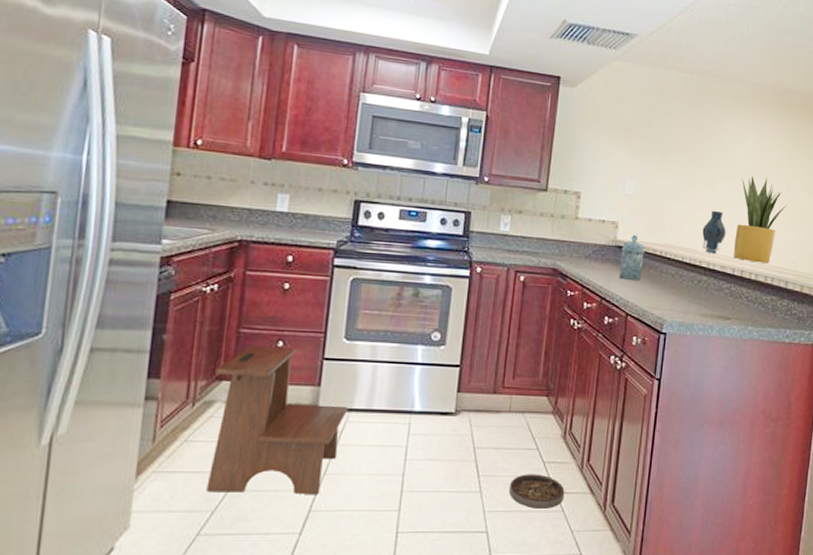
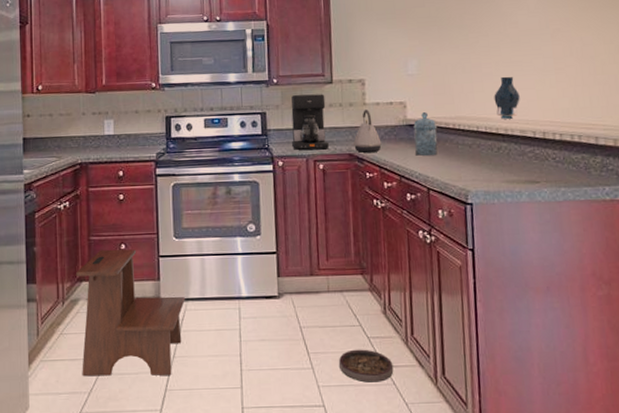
coffee maker: none [493,198,537,261] -> present [291,94,329,150]
kettle: none [559,224,588,271] -> present [353,109,382,153]
planter: present [733,175,787,264] -> none [528,34,583,122]

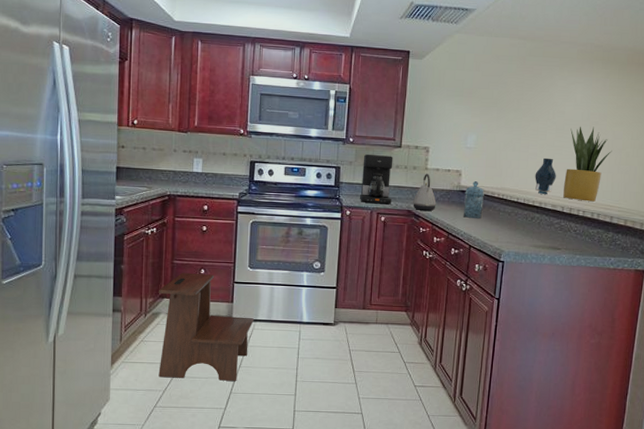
pet bowl: present [339,349,394,383] -> none [378,371,422,398]
planter: none [528,34,583,122] -> present [562,126,612,202]

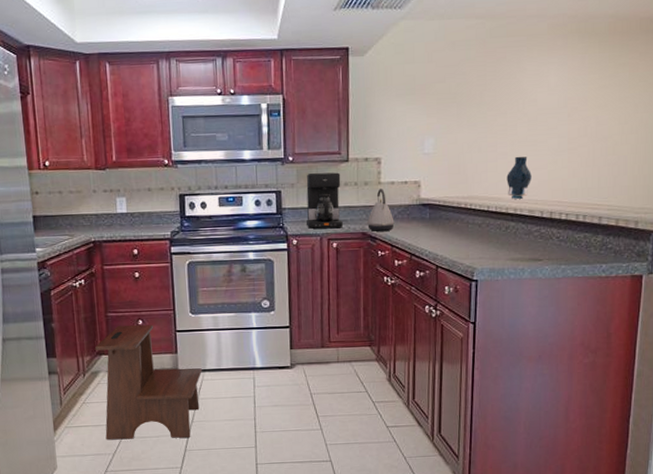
canister: present [463,180,485,219] -> none [426,191,450,235]
planter: present [562,126,612,202] -> none [540,113,597,203]

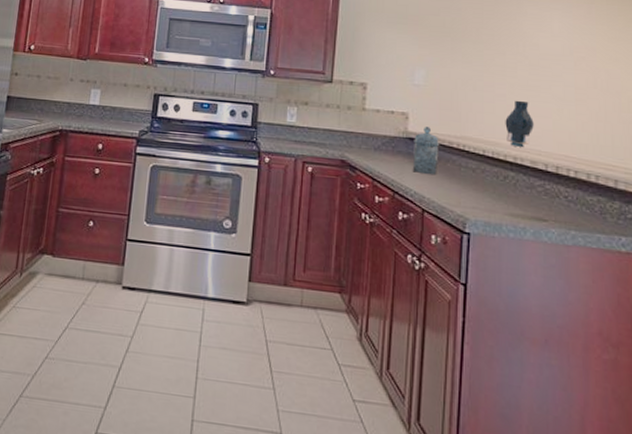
step stool: present [94,324,202,440] -> none [28,223,148,371]
coffee maker: present [305,172,343,229] -> none [280,90,323,152]
kettle: present [367,189,395,232] -> none [347,115,378,163]
canister: none [426,191,450,235] -> present [412,126,440,175]

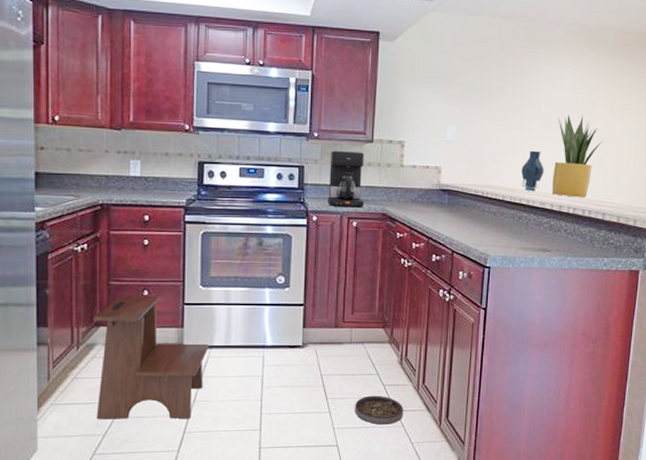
step stool: none [28,223,148,371] -> present [92,295,209,420]
coffee maker: none [280,90,323,152] -> present [327,151,364,208]
pet bowl: none [304,375,363,417] -> present [355,395,404,425]
canister: present [412,126,440,175] -> none [444,177,468,221]
planter: none [544,62,608,159] -> present [551,114,603,198]

